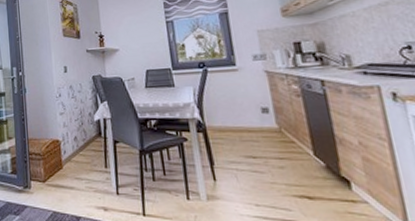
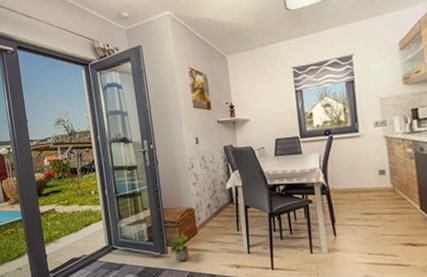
potted plant: none [33,167,54,199] -> present [169,233,190,262]

